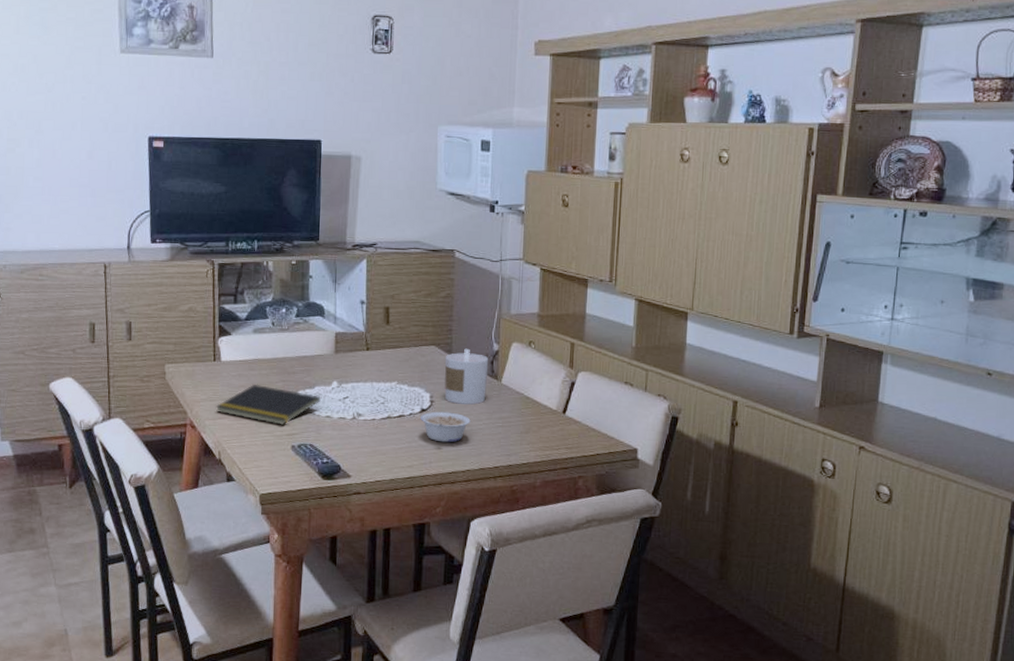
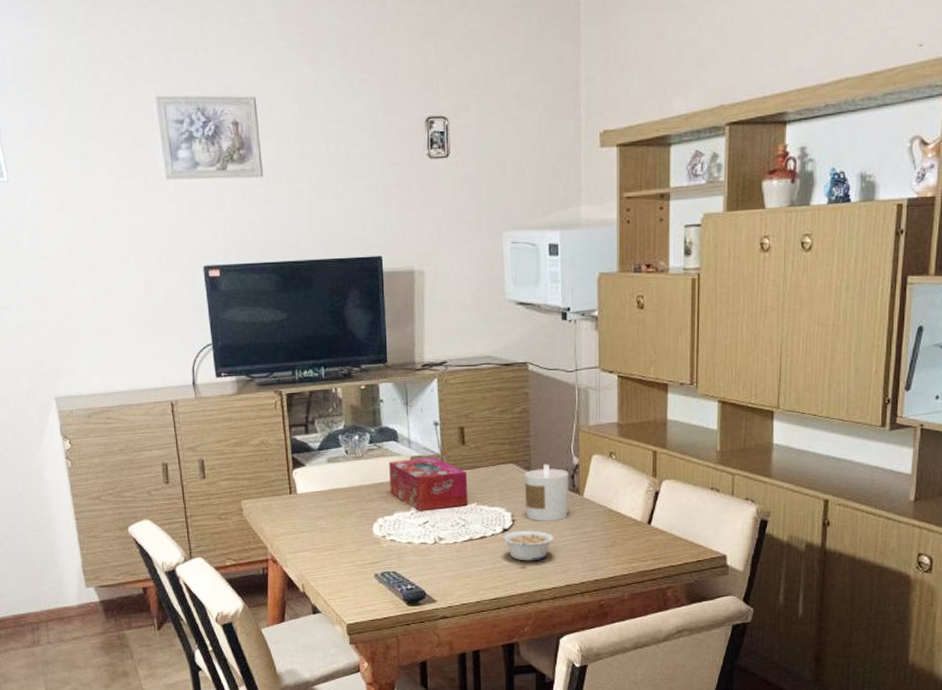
notepad: present [215,384,321,425] -> none [295,514,401,554]
tissue box: none [313,334,390,387] -> present [389,456,468,511]

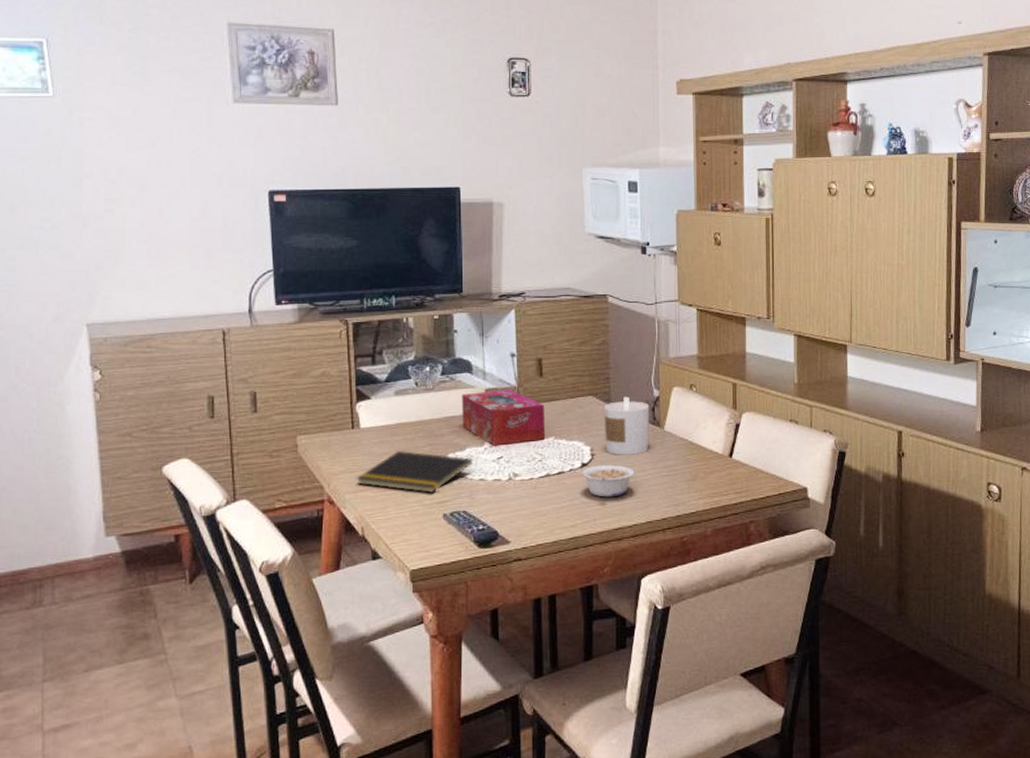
notepad: none [295,514,401,554] -> present [356,450,473,493]

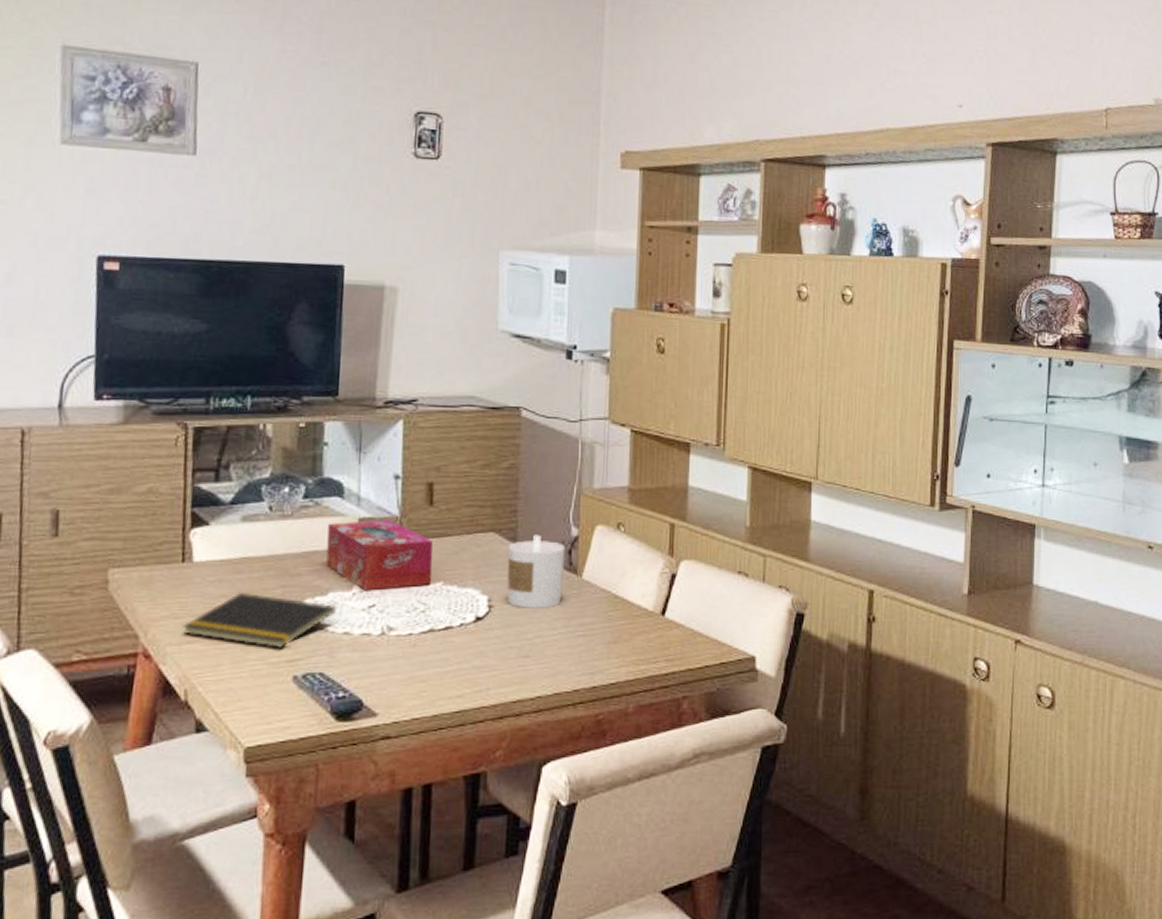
legume: present [582,464,635,498] -> none [475,619,542,661]

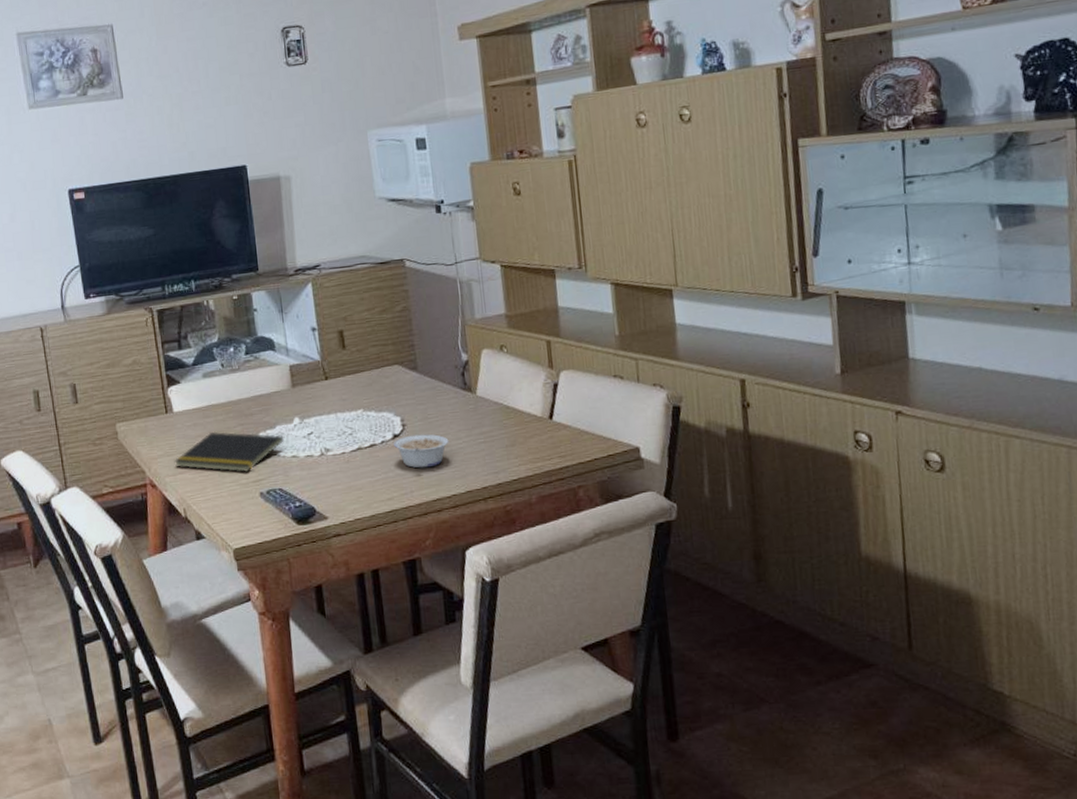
tissue box: present [326,519,433,591] -> none [267,363,354,422]
legume: none [475,619,542,661] -> present [394,434,449,469]
candle: present [507,534,566,608] -> none [410,362,462,425]

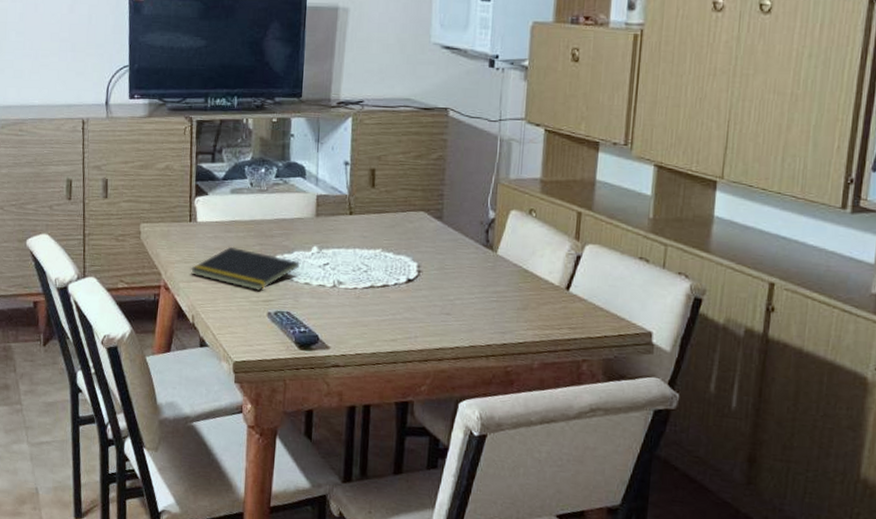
legume: present [394,434,449,469] -> none [406,282,462,317]

